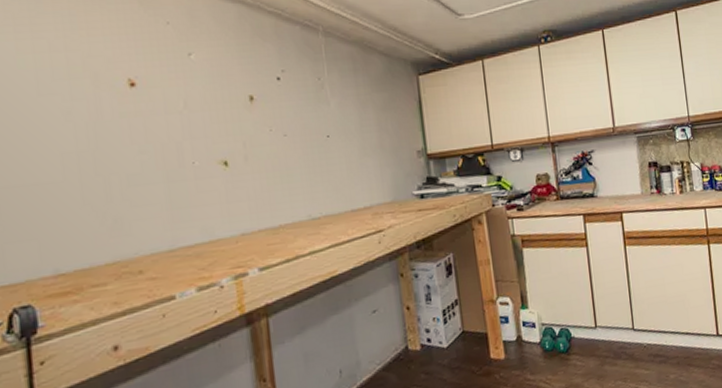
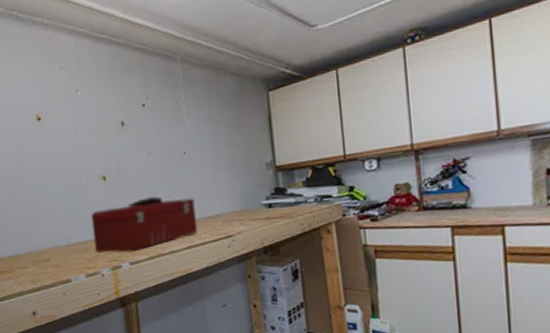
toolbox: none [205,185,344,258] -> present [90,196,198,253]

